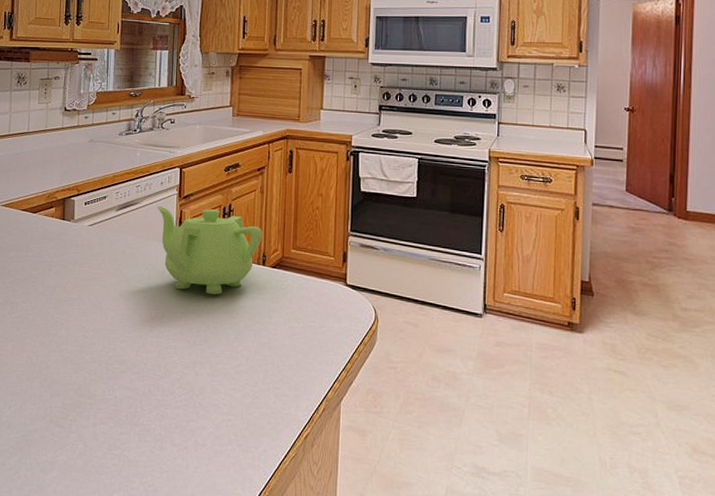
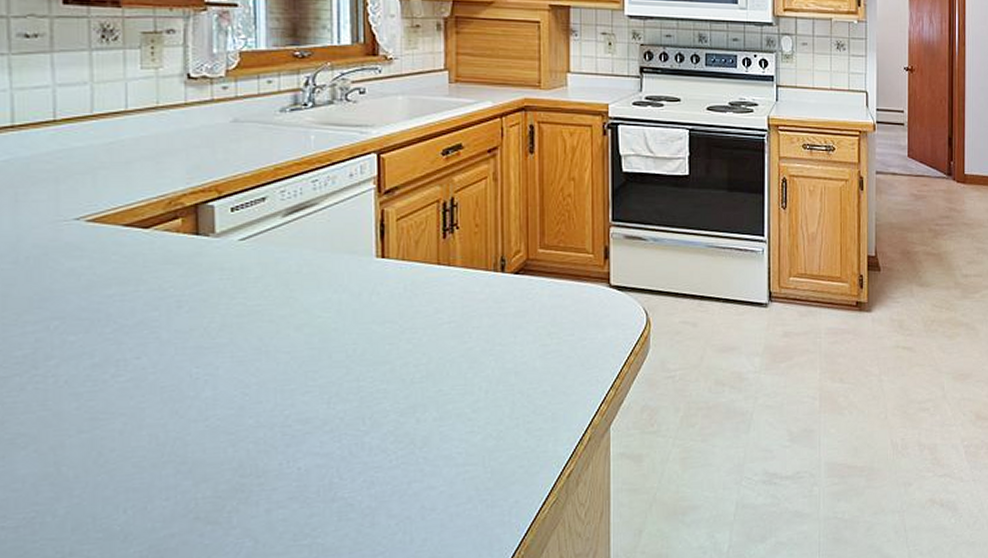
teapot: present [157,206,263,294] -> none [345,205,499,316]

